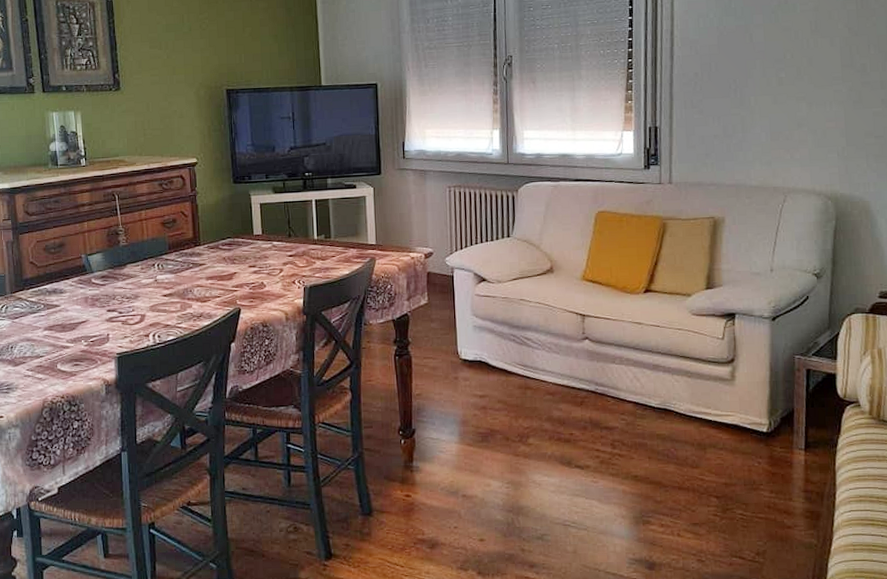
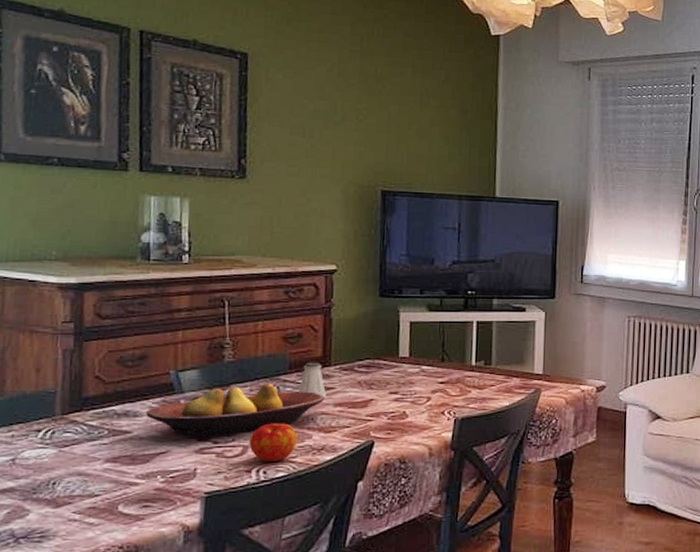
fruit bowl: none [69,261,198,309] -> present [146,382,324,437]
apple: none [145,295,182,327] -> present [249,423,298,462]
saltshaker: none [178,242,200,273] -> present [299,362,327,398]

